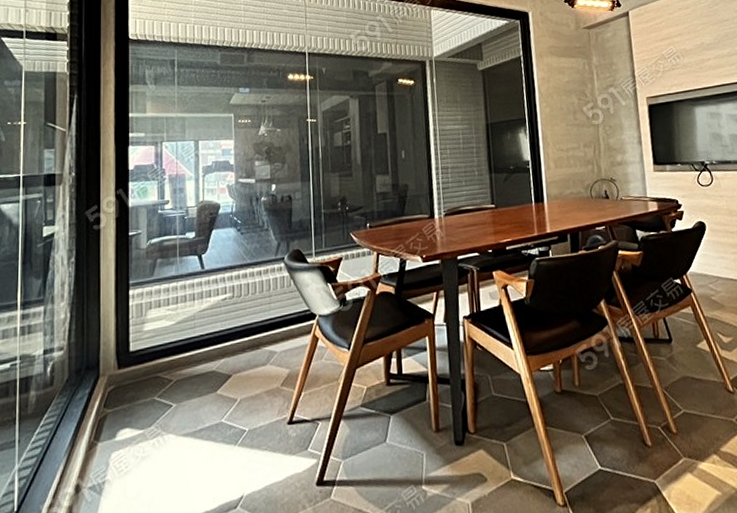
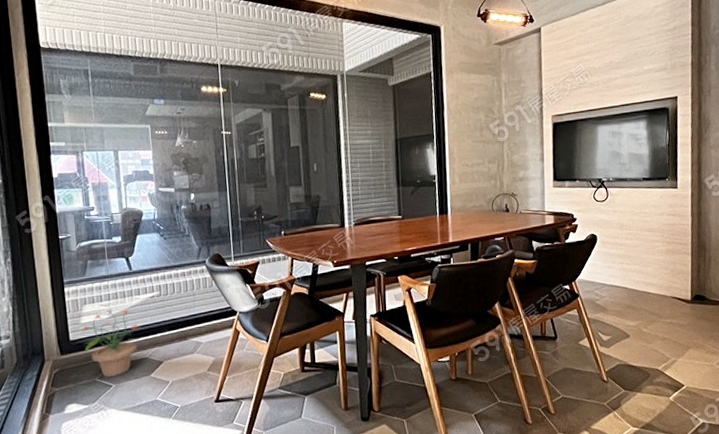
potted plant: none [143,312,209,395] -> present [81,308,141,377]

